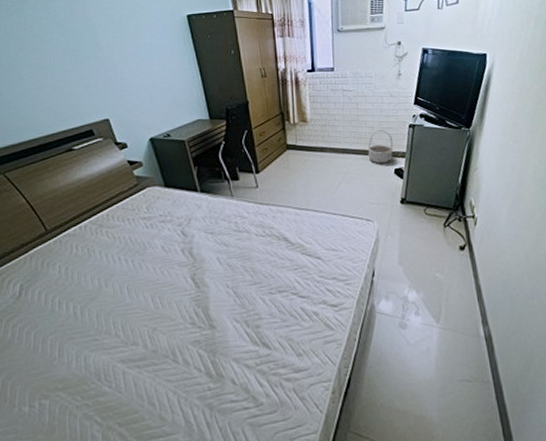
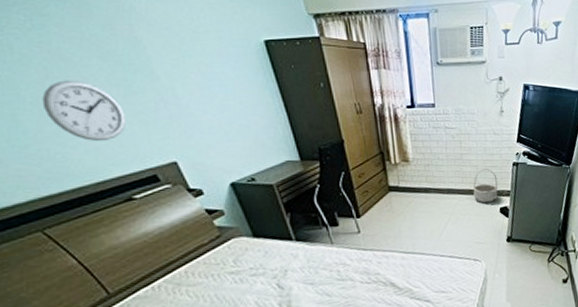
wall clock: none [15,51,74,102] -> present [42,80,127,142]

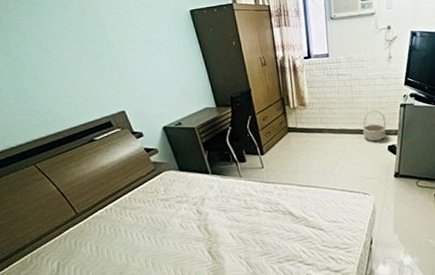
wall clock: present [42,80,127,142] -> none [37,51,91,97]

